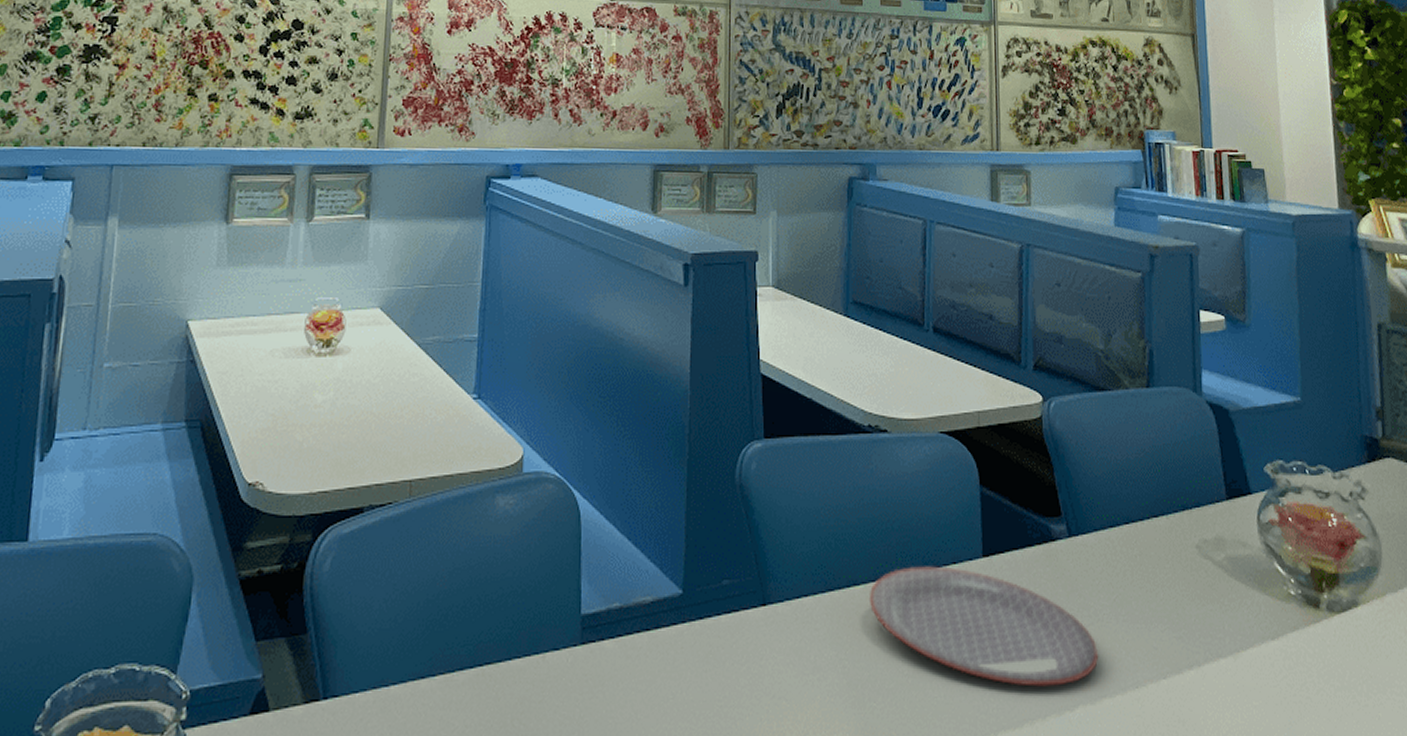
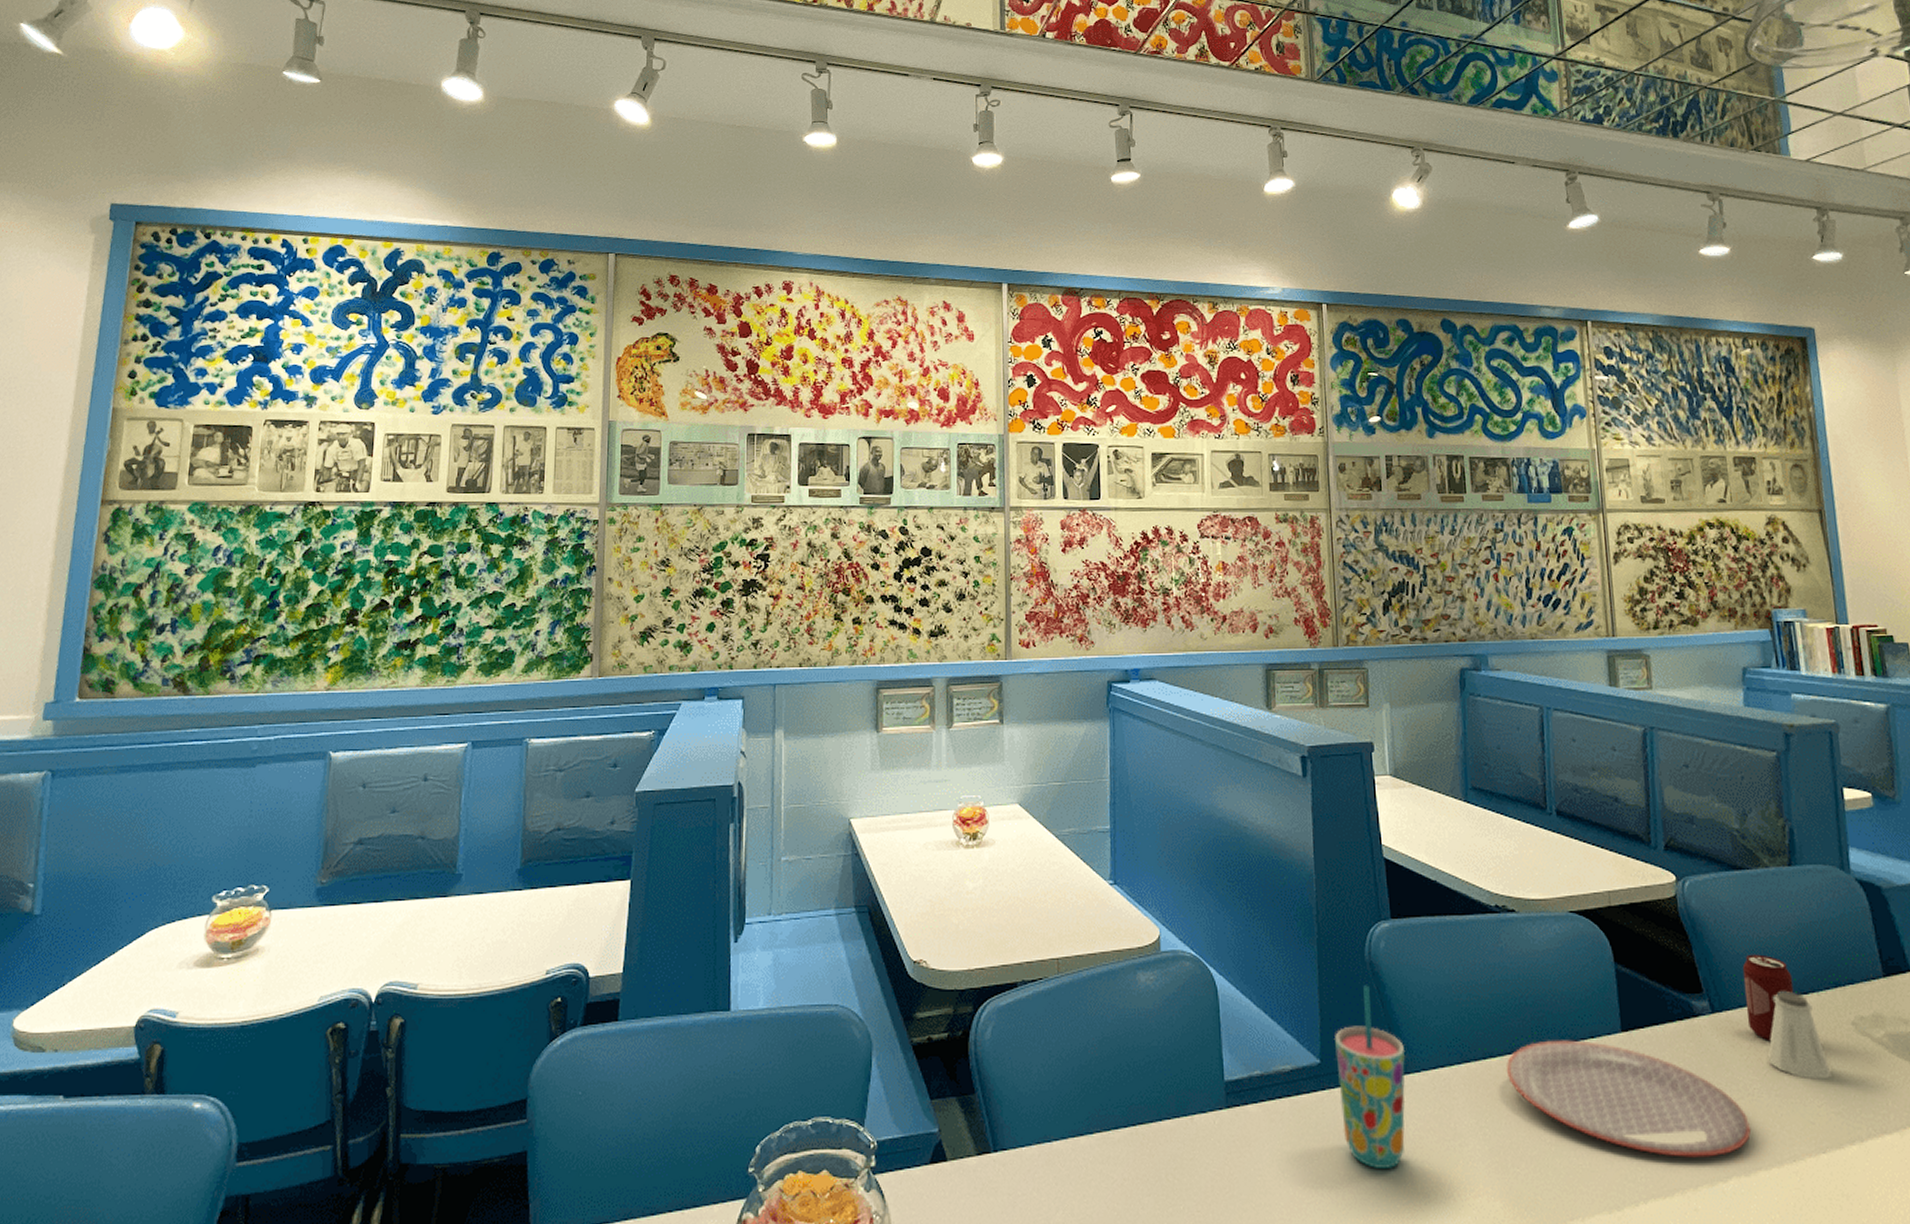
cup: none [699,509,770,708] -> present [1335,985,1406,1170]
beverage can: none [1099,477,1145,565] -> present [1742,954,1794,1040]
saltshaker: none [1118,514,1175,604] -> present [1767,991,1832,1080]

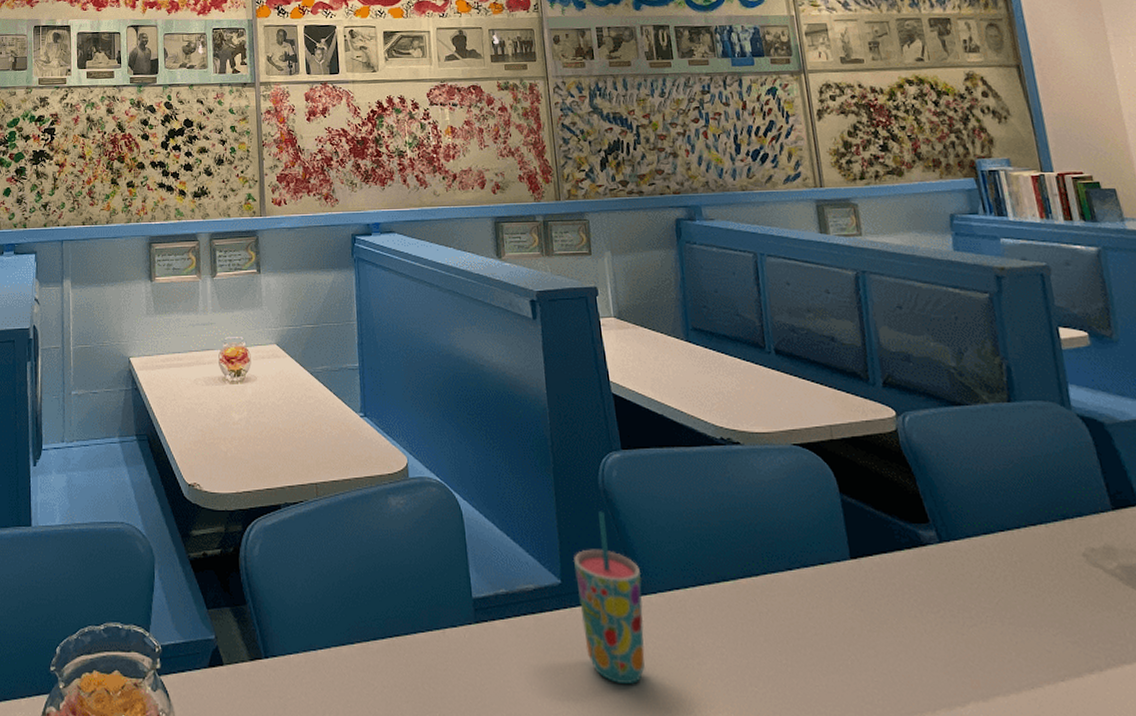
plate: present [1505,1040,1752,1157] -> none [738,566,987,682]
beverage can: present [1742,954,1794,1040] -> none [967,486,1022,570]
saltshaker: present [1767,991,1832,1080] -> none [998,523,1065,609]

